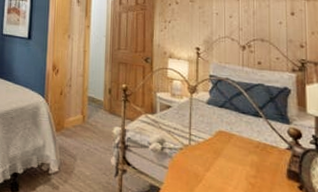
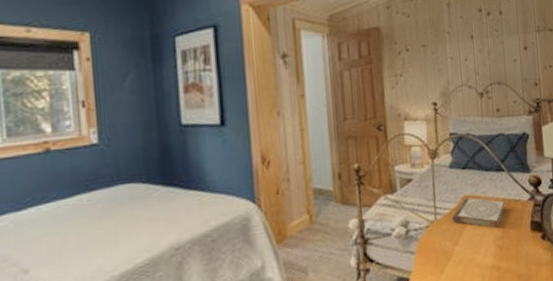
book: none [206,133,260,167] -> present [452,198,505,229]

